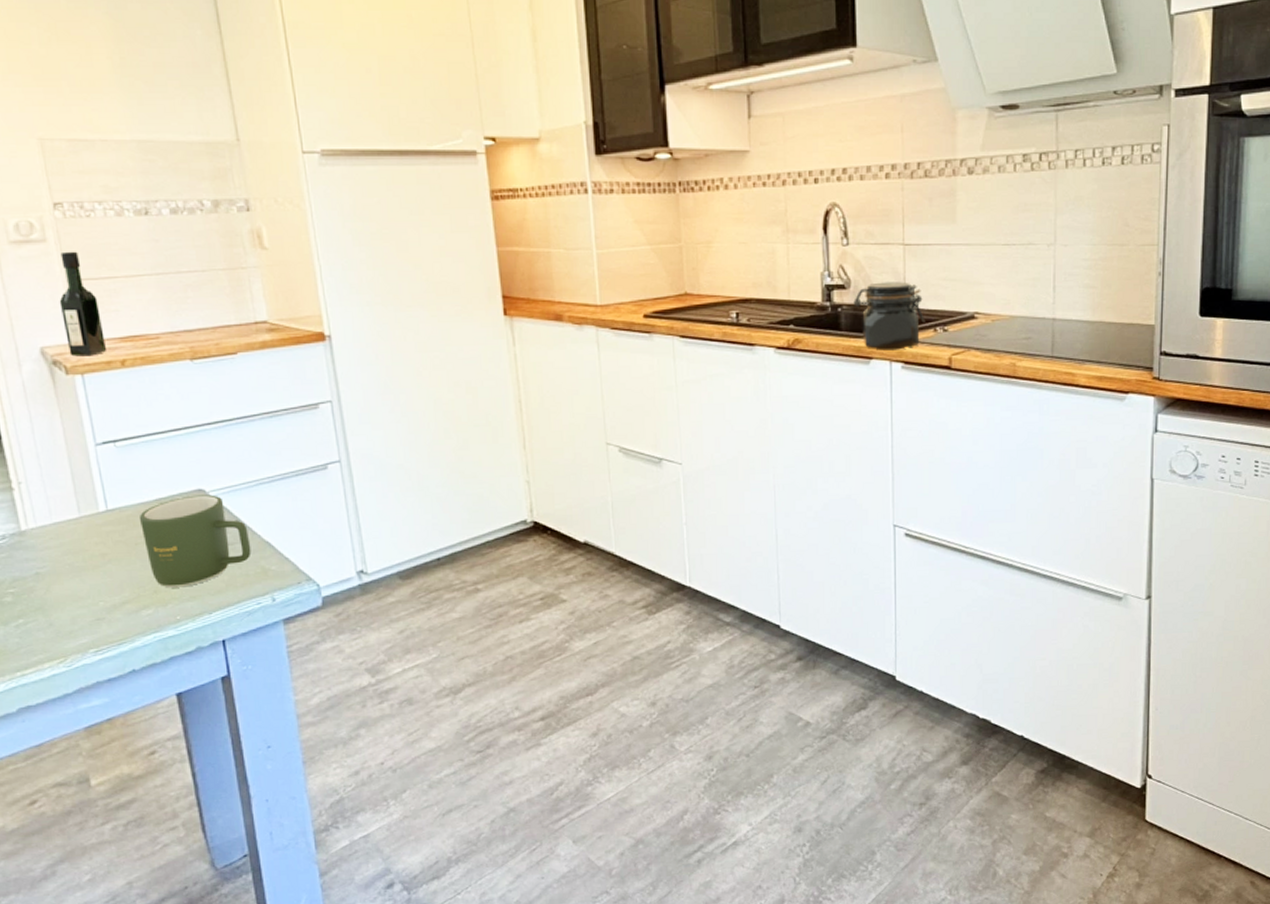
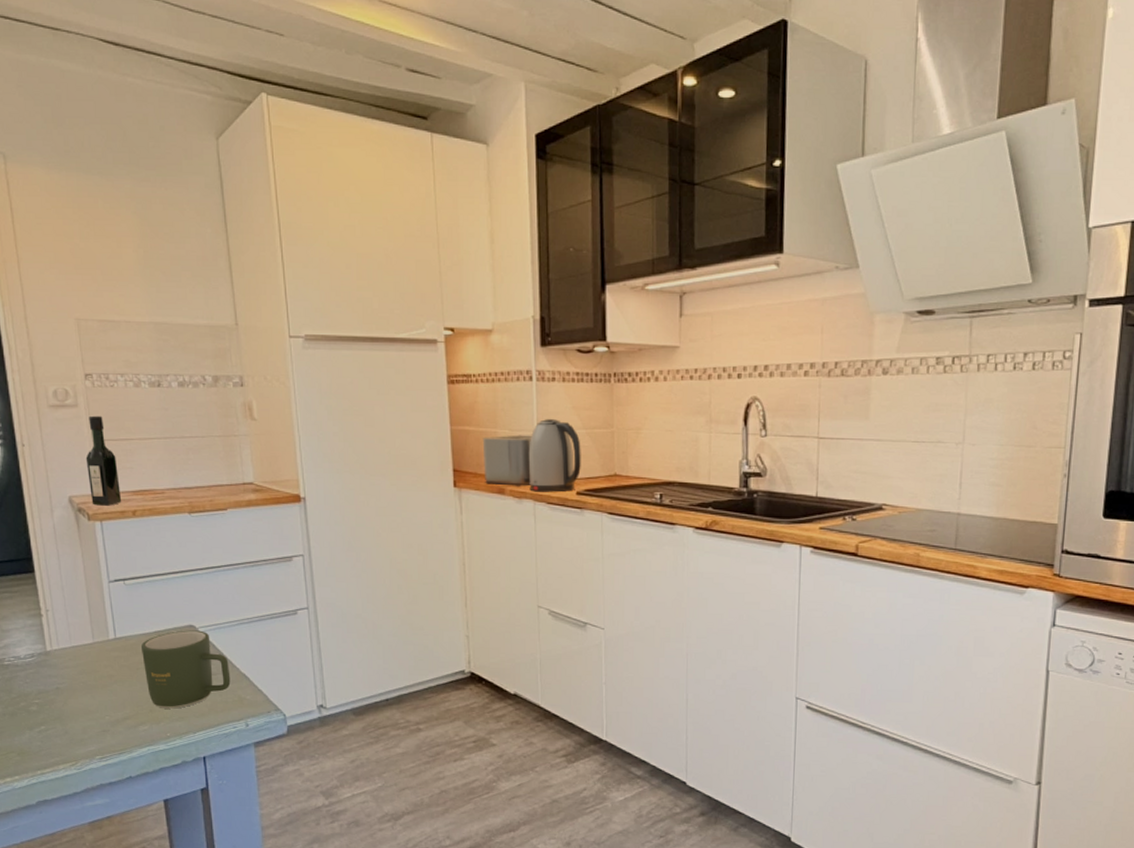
toaster: none [534,254,592,313] -> present [482,435,532,488]
kettle: none [587,234,647,317] -> present [528,418,581,492]
jar: present [853,282,926,351] -> none [768,472,836,536]

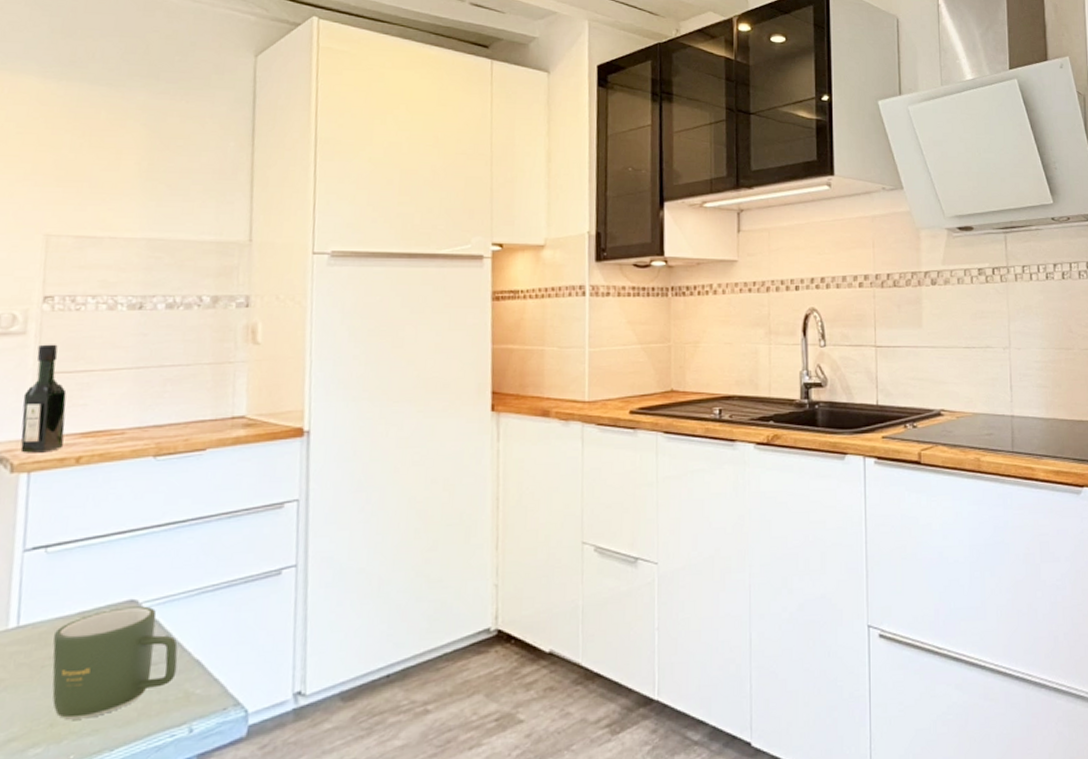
toaster: present [482,435,532,488] -> none [527,352,583,409]
kettle: present [528,418,581,492] -> none [577,334,636,413]

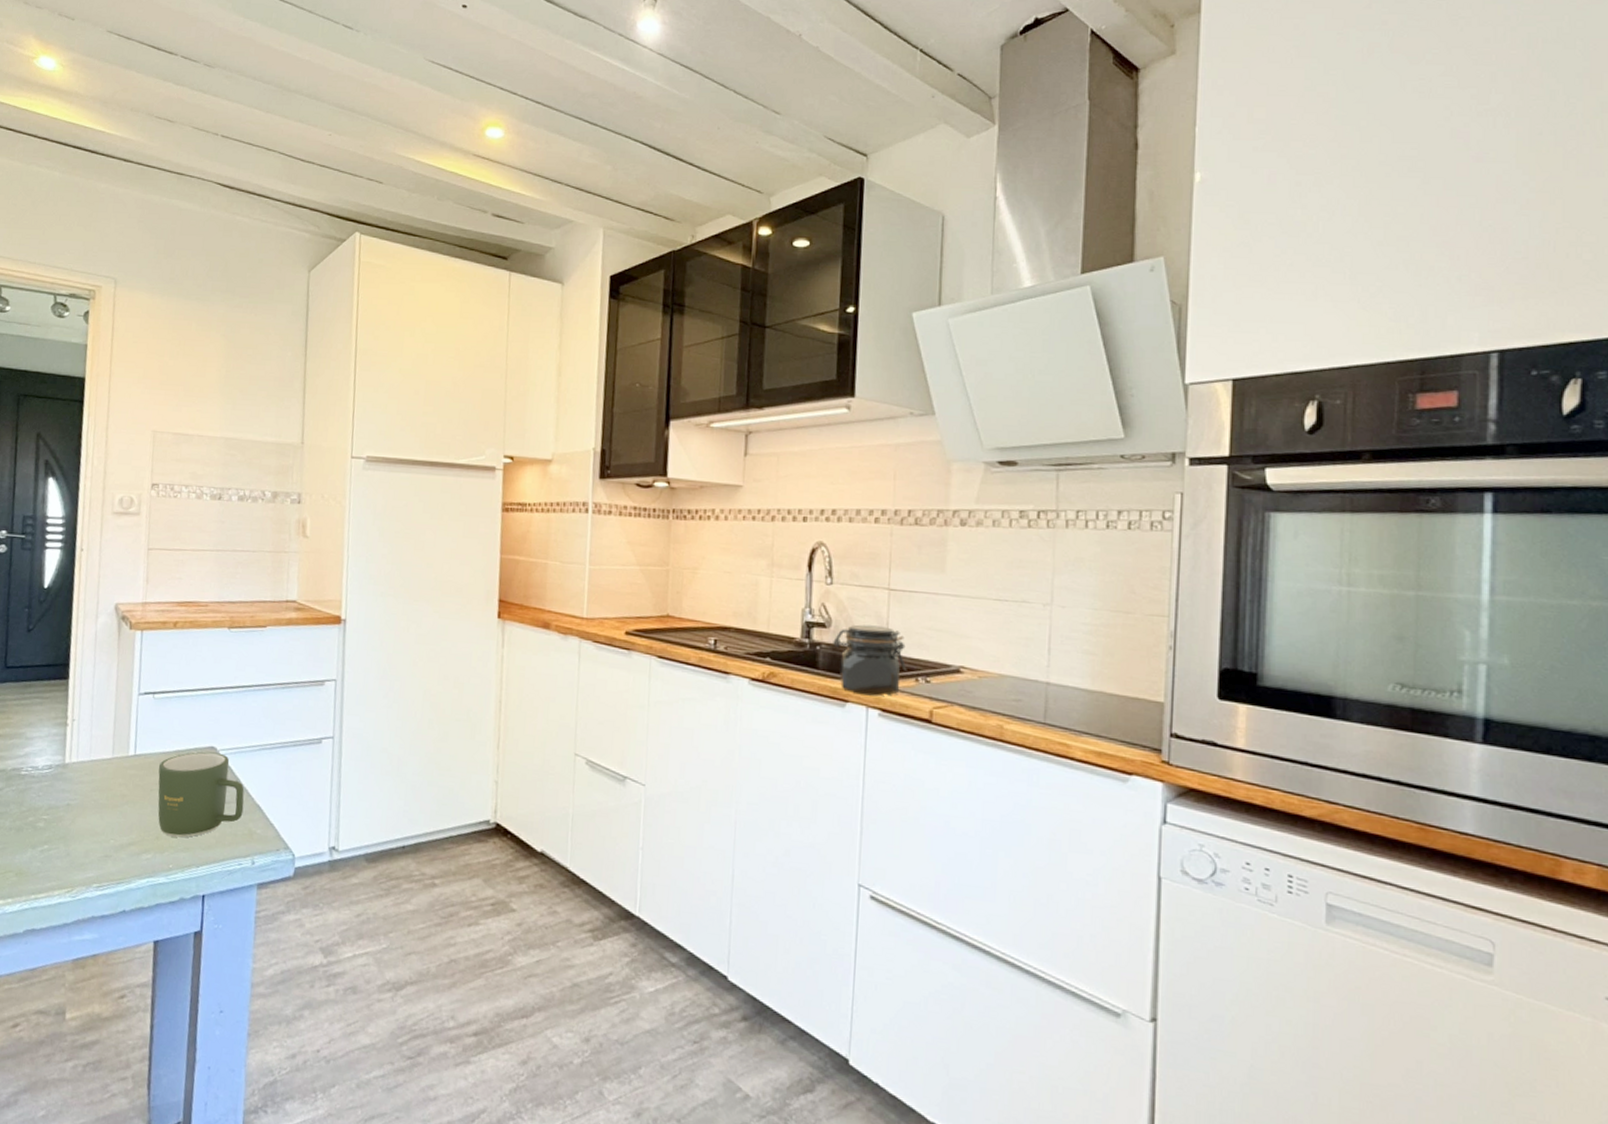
bottle: present [20,344,67,453] -> none [136,524,168,616]
jar: none [830,381,896,446] -> present [833,624,907,696]

